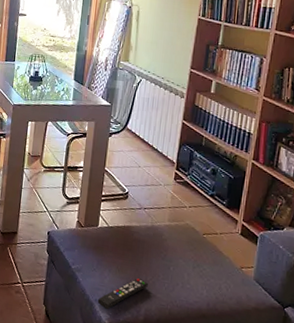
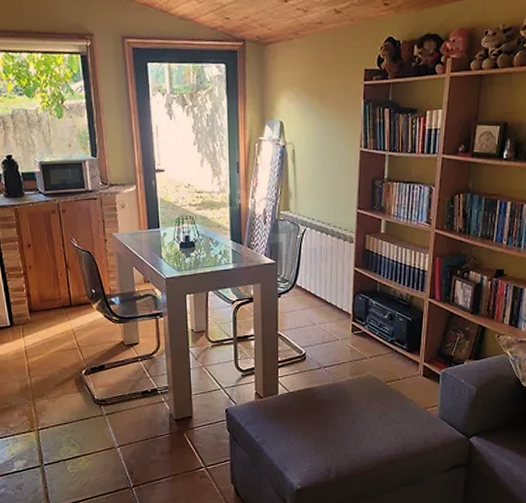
remote control: present [97,277,148,310] -> none [287,437,336,475]

